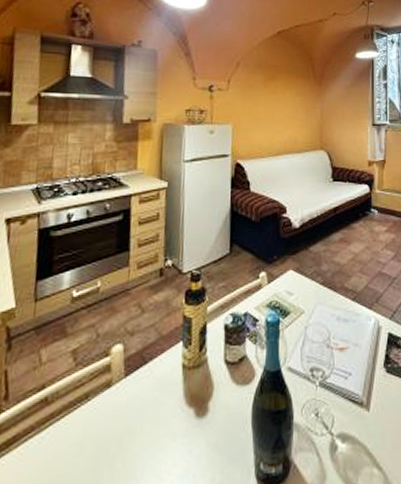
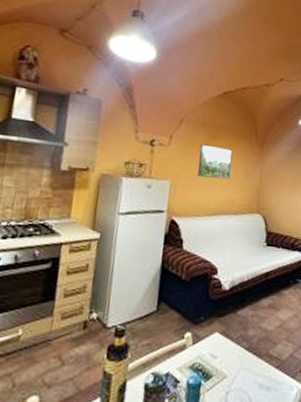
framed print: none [258,85,292,119] -> present [198,144,233,180]

